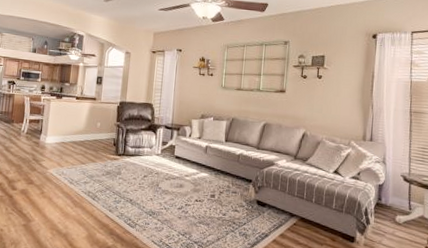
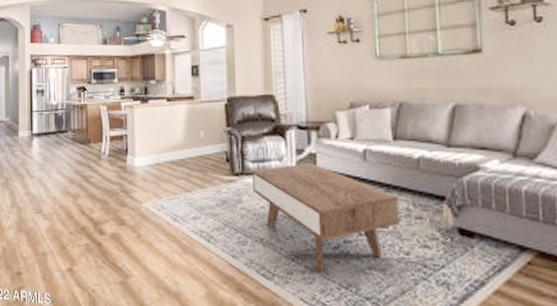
coffee table: none [130,151,224,224] -> present [253,163,400,272]

